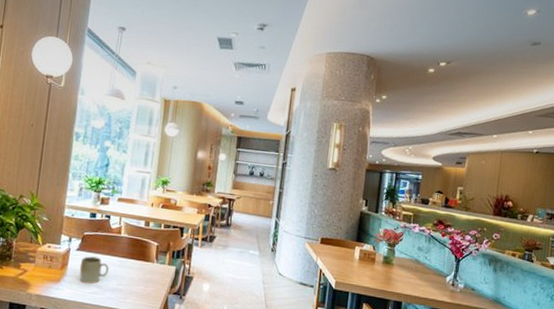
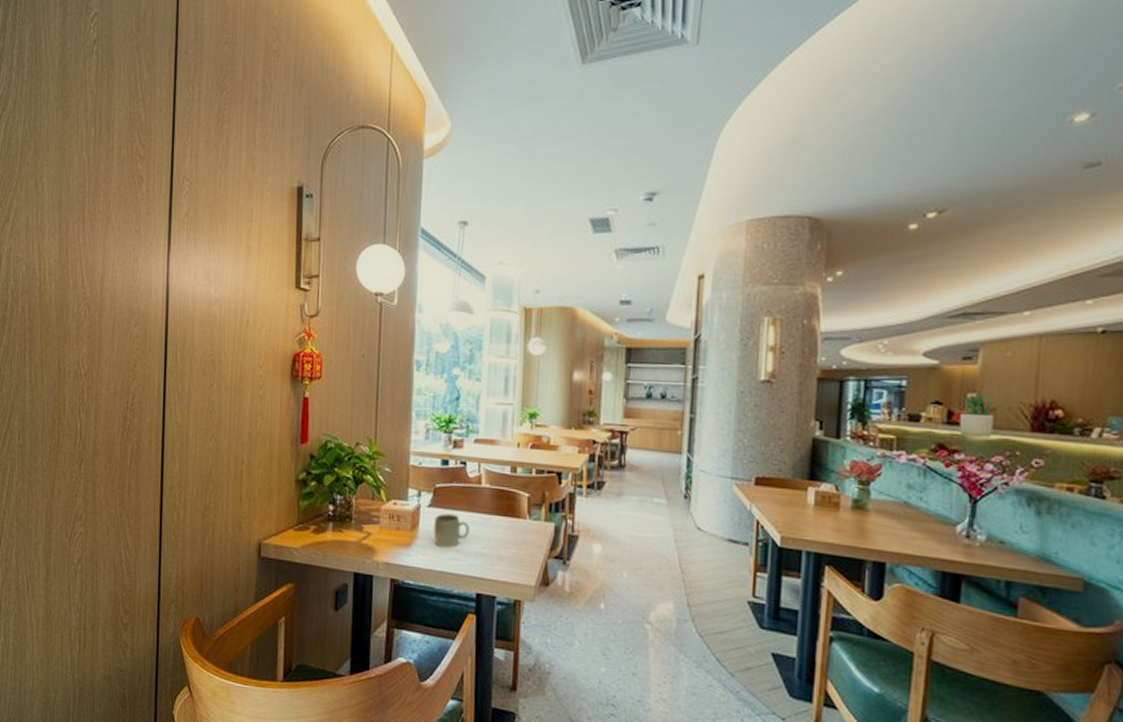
planter: none [452,187,473,218] -> present [959,393,994,438]

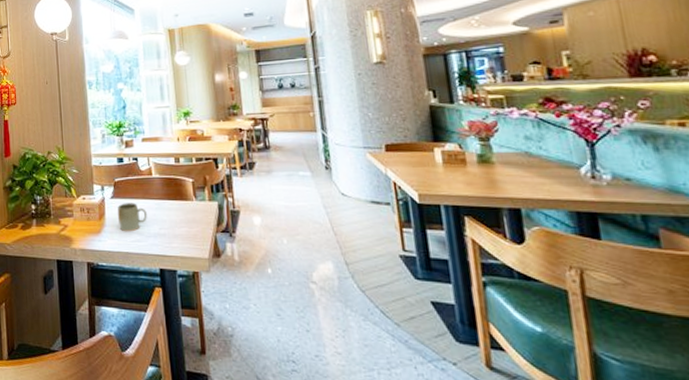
planter: present [959,393,994,438] -> none [559,49,594,89]

